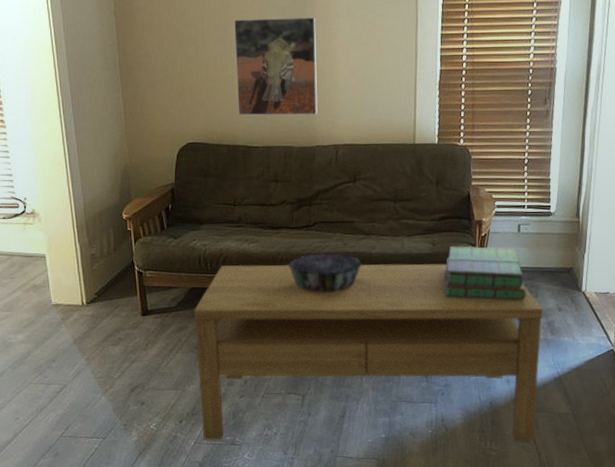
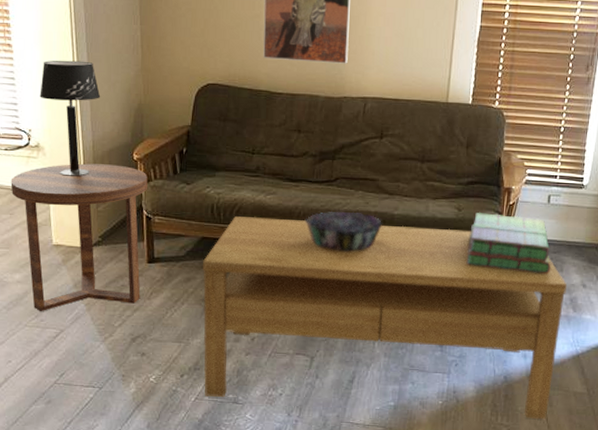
side table: none [10,225,137,369] -> present [10,163,148,312]
table lamp: none [32,130,89,239] -> present [39,60,101,177]

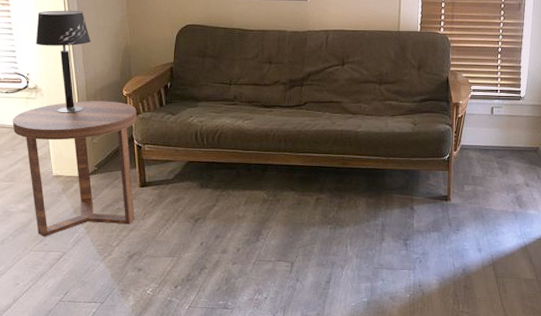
coffee table: present [203,216,567,419] -> none [190,140,512,305]
decorative bowl: present [304,211,383,252] -> none [279,131,349,167]
stack of books: present [467,213,551,274] -> none [424,126,498,176]

